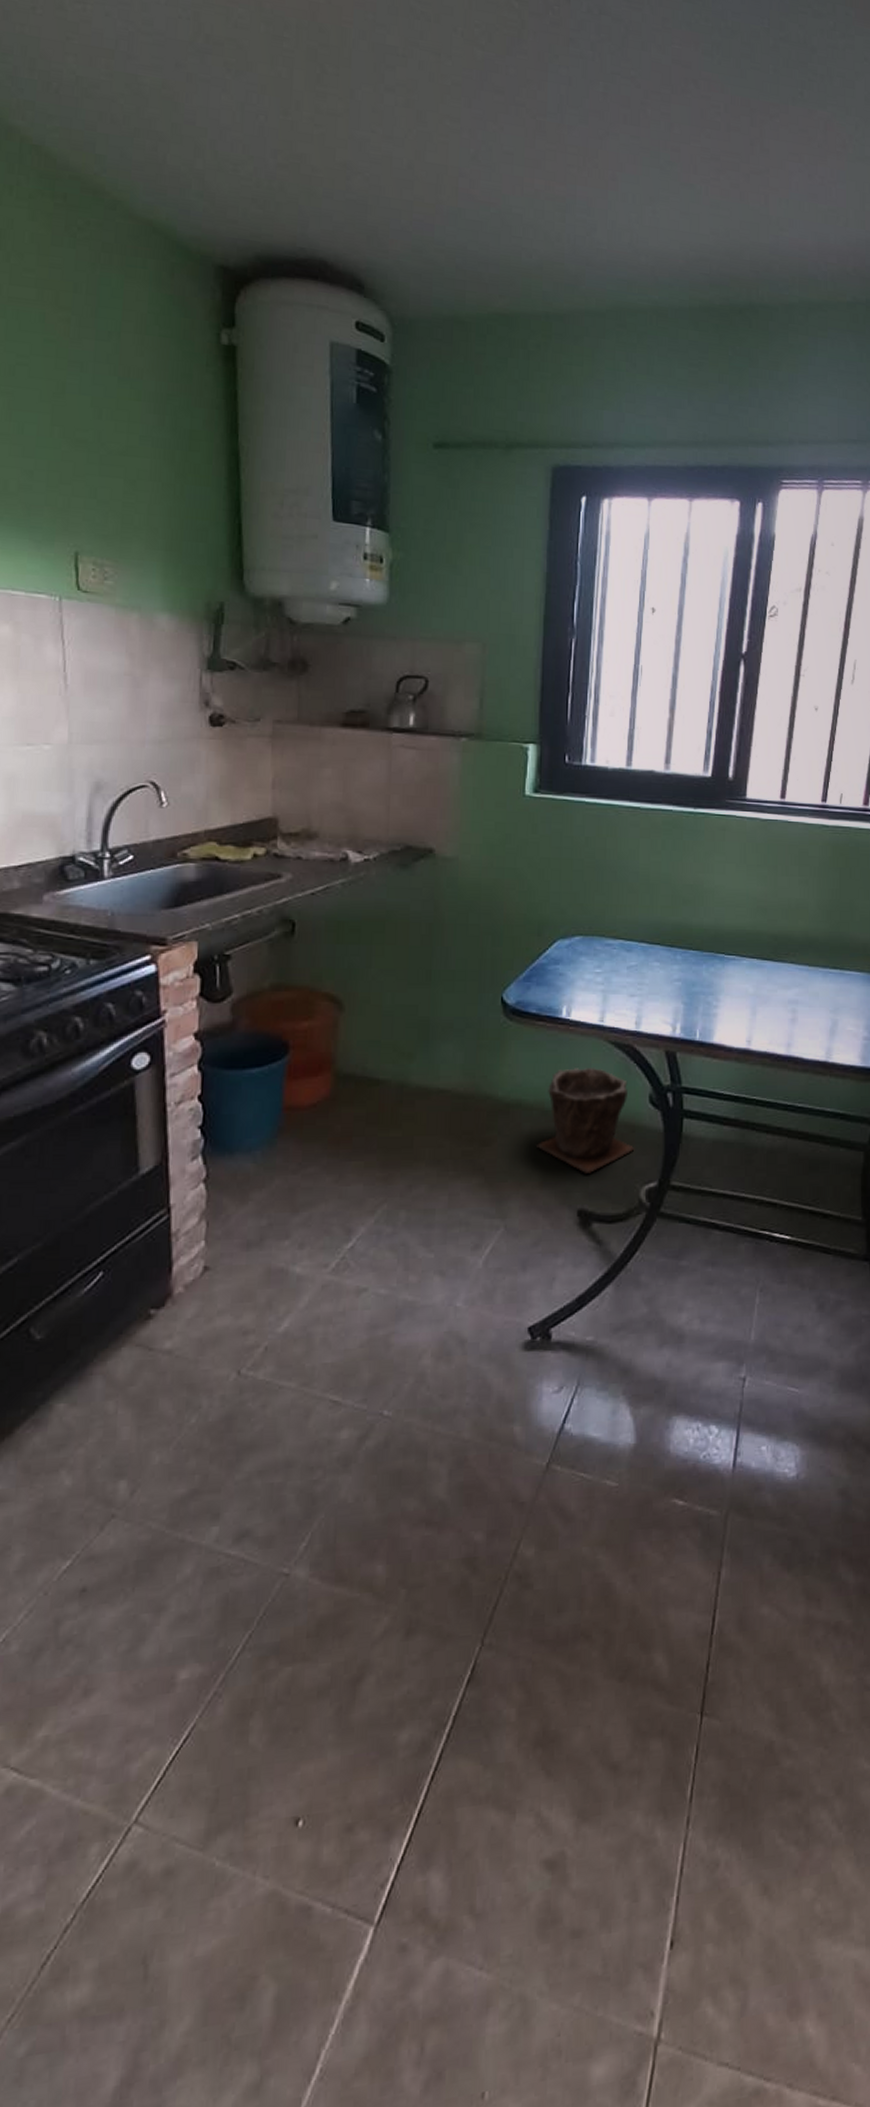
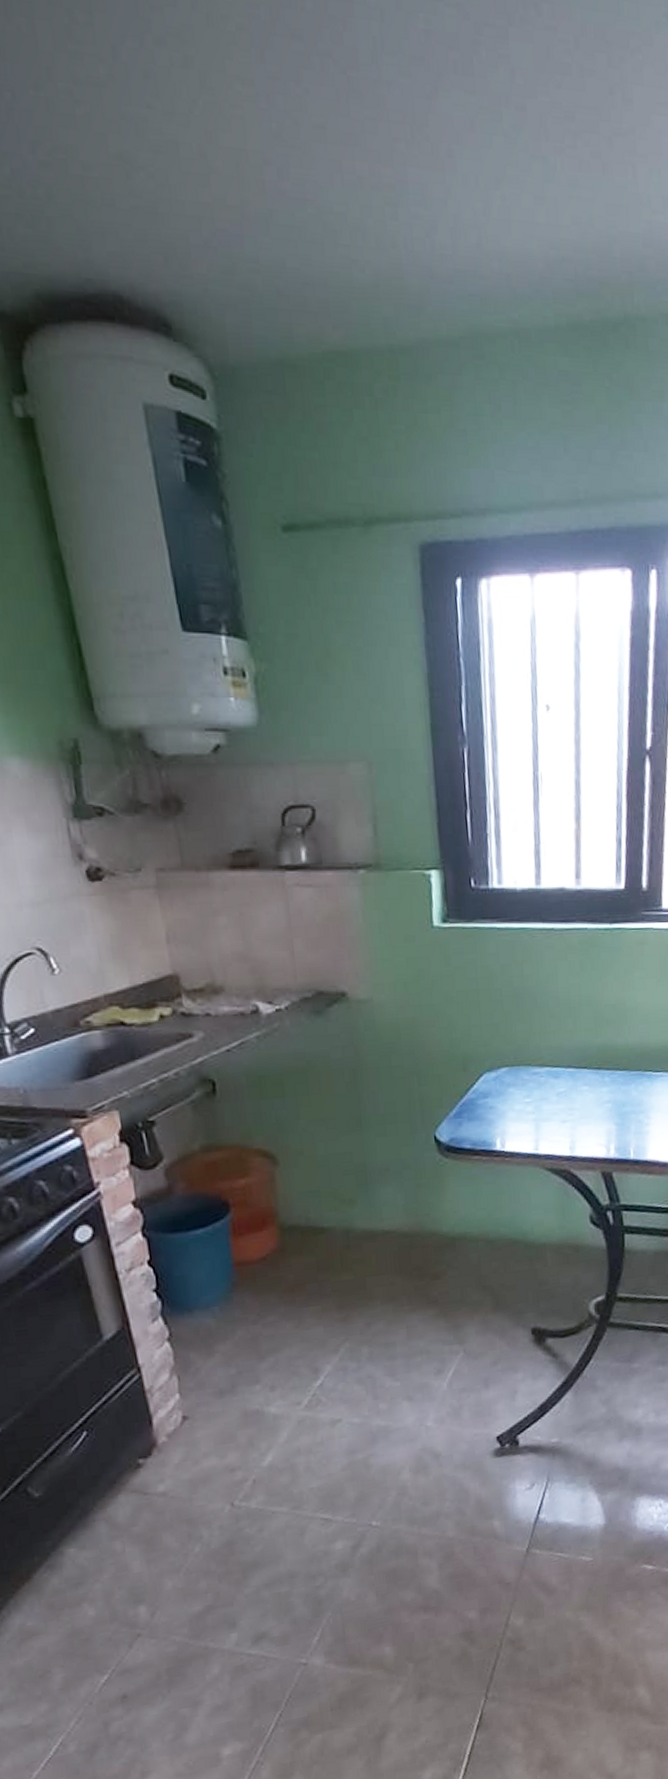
plant pot: present [537,1068,635,1173] -> none [486,1195,581,1295]

